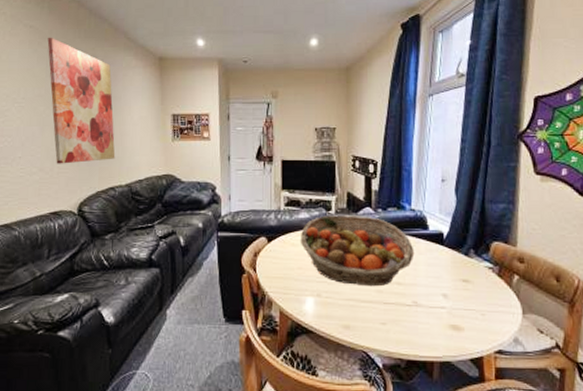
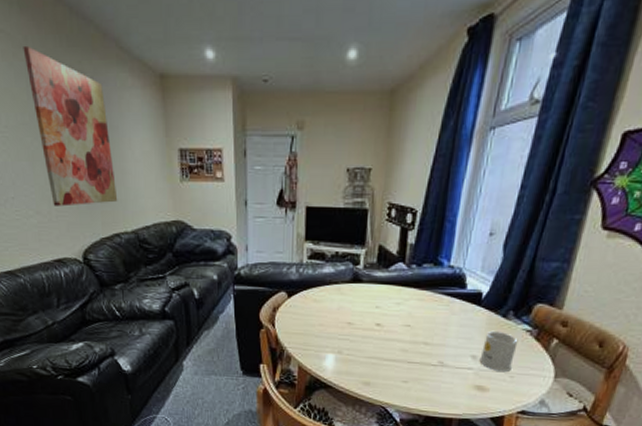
fruit basket: present [300,215,415,287] -> none [322,270,448,346]
mug: none [450,268,483,309] -> present [479,330,518,372]

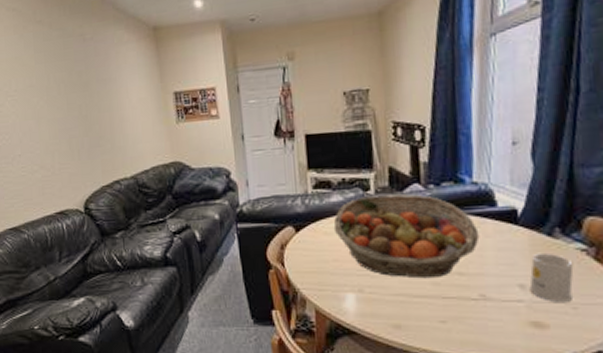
wall art: present [23,45,118,207] -> none [32,18,117,160]
fruit basket: none [322,270,448,346] -> present [333,194,480,279]

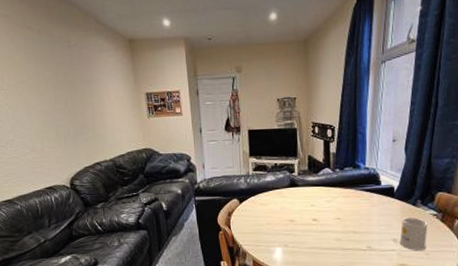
fruit basket: present [333,194,480,279] -> none [267,176,369,236]

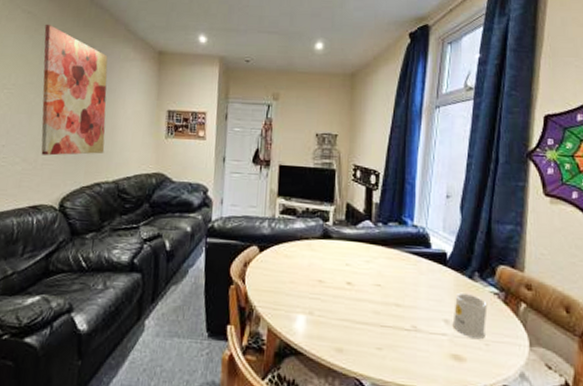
wall art: none [22,25,98,144] -> present [41,24,108,156]

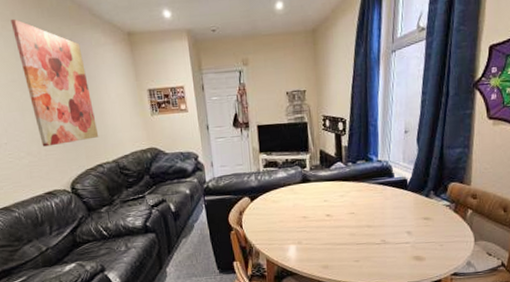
mug: present [452,292,488,339] -> none [413,208,441,242]

